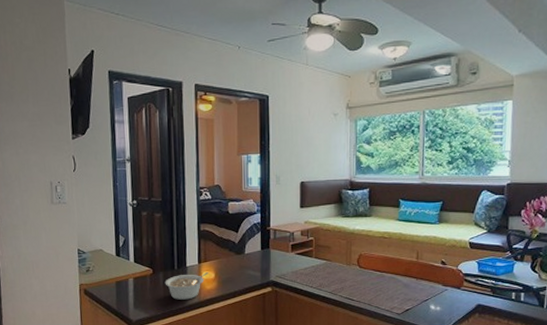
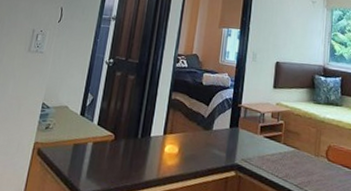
legume: present [165,272,209,300] -> none [124,145,173,175]

